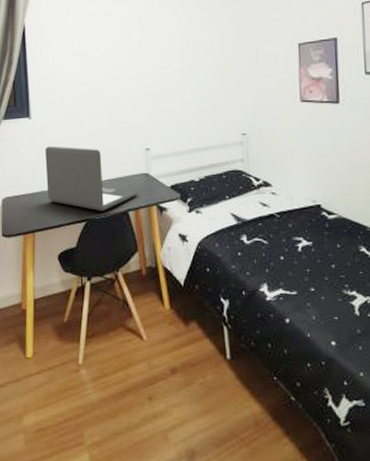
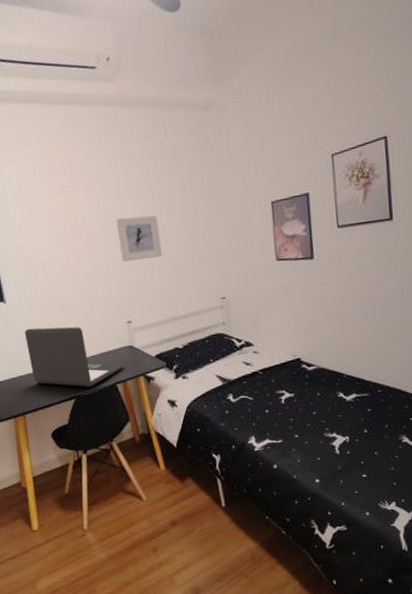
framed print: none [144,47,186,90] -> present [116,214,162,263]

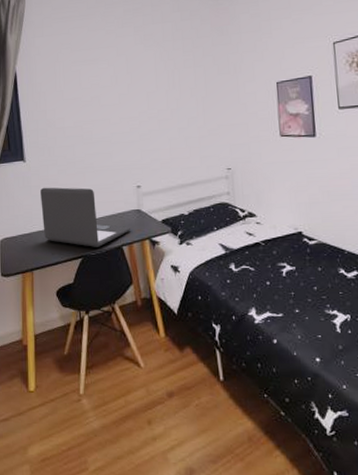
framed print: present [116,214,162,263] -> none [132,88,173,131]

